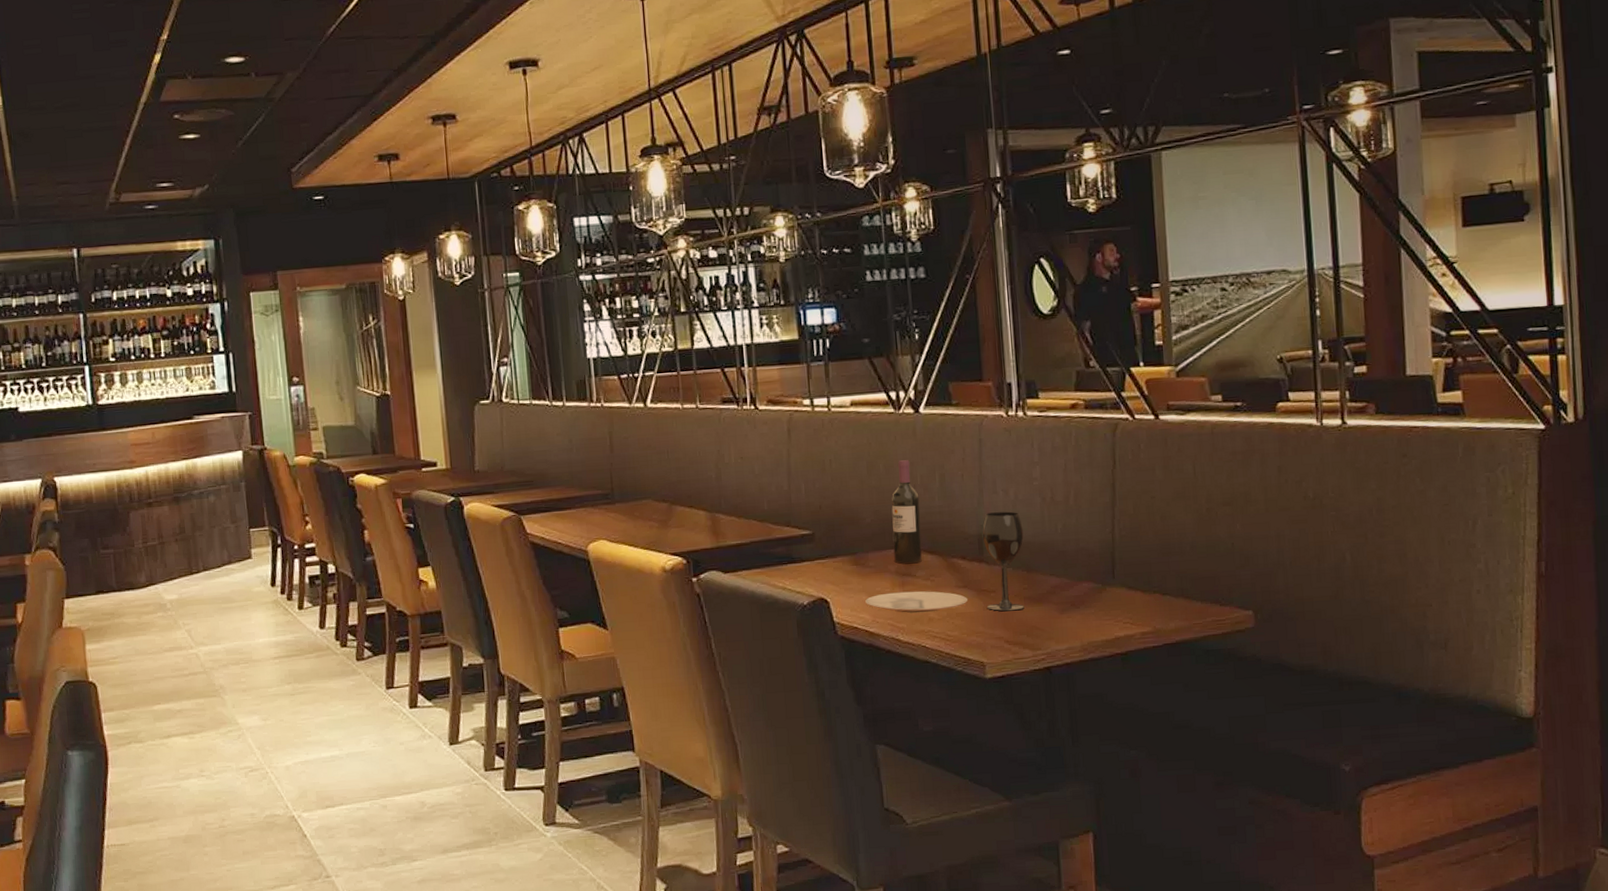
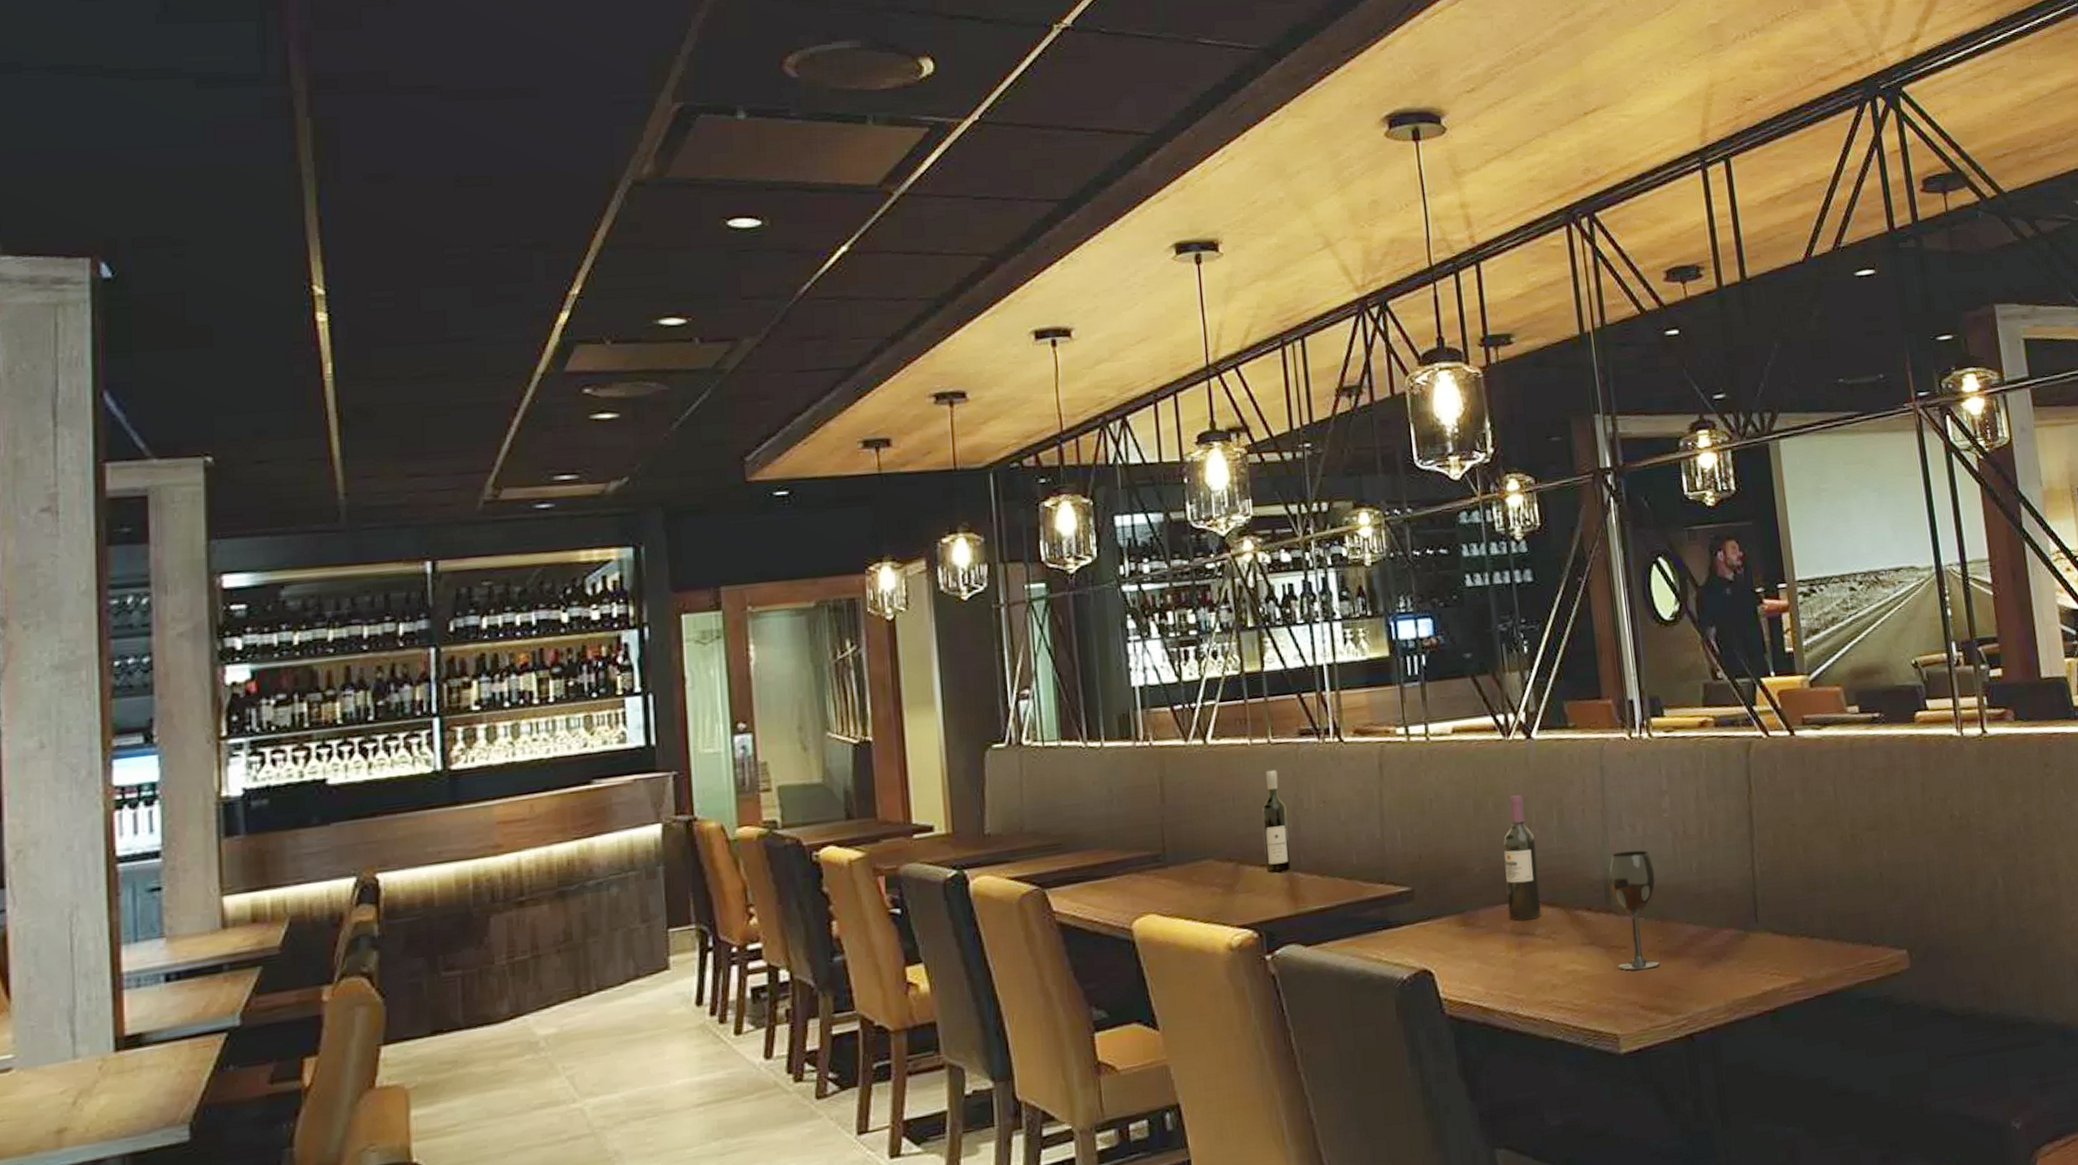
bottle: none [691,430,713,513] -> present [1262,769,1290,874]
plate: present [865,591,969,613] -> none [1477,951,1597,981]

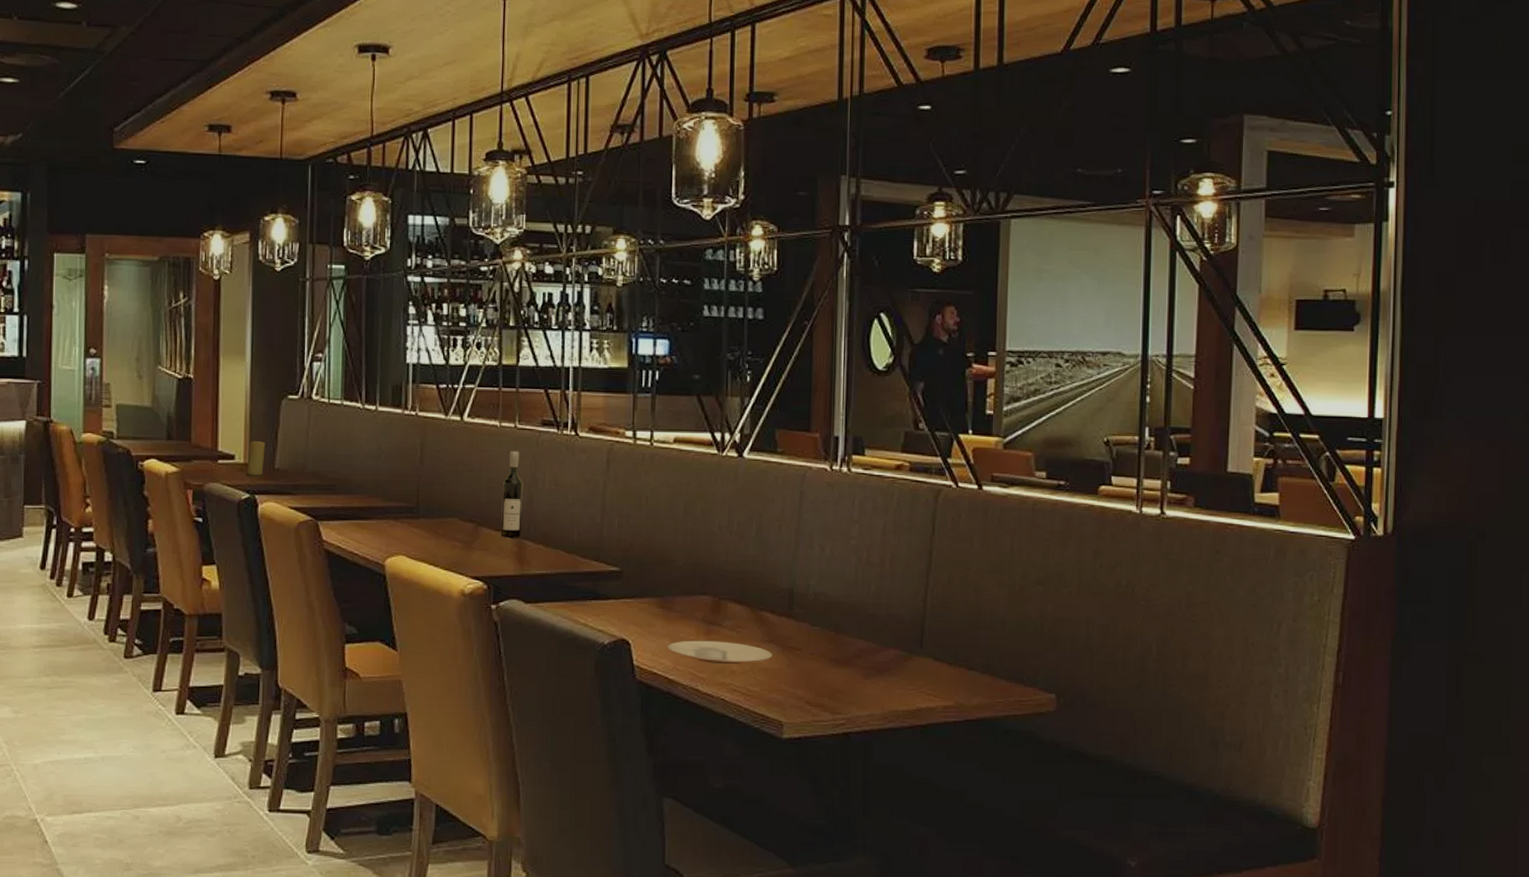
candle: none [948,804,973,850] -> present [244,441,265,478]
plate: none [1477,951,1597,981] -> present [668,640,773,665]
wine bottle: present [1503,795,1541,922] -> none [702,504,734,613]
wine glass: present [1608,850,1660,971] -> none [790,568,836,672]

